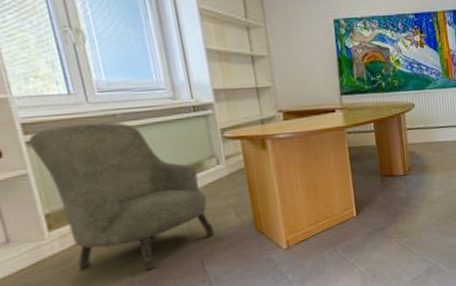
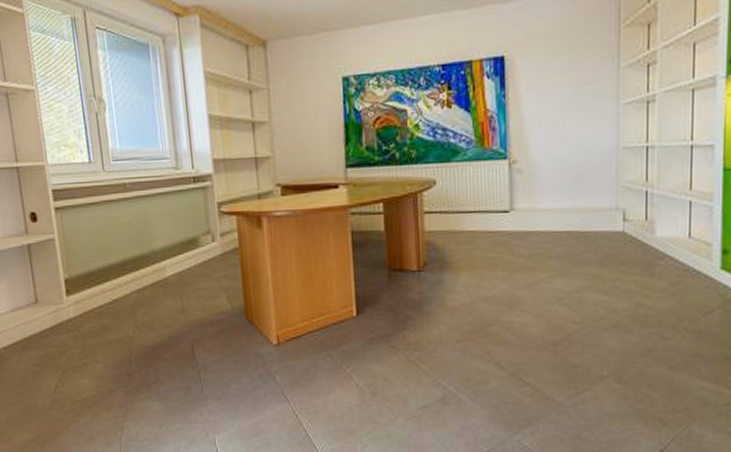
armchair: present [27,122,215,271] -> none [56,191,206,348]

